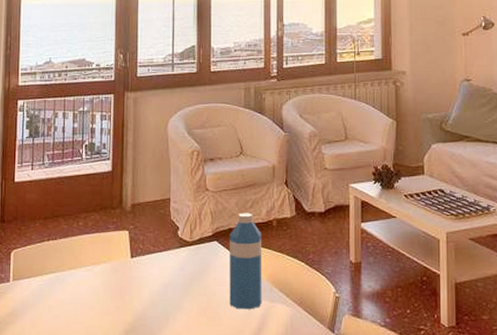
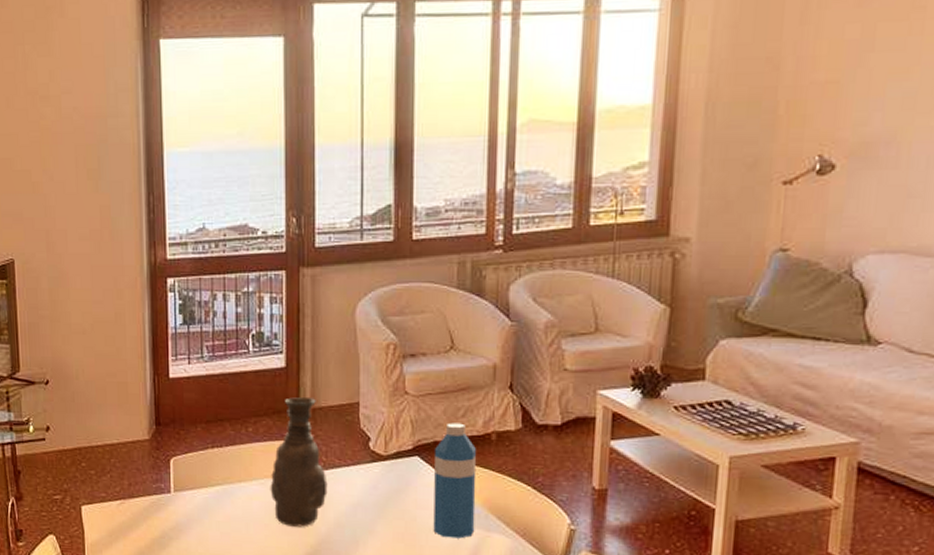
vase: none [95,194,144,307] -> present [270,396,328,527]

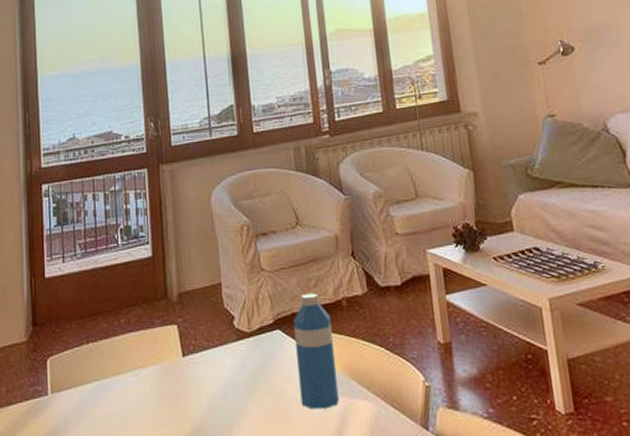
vase: present [270,396,328,527] -> none [144,282,199,417]

